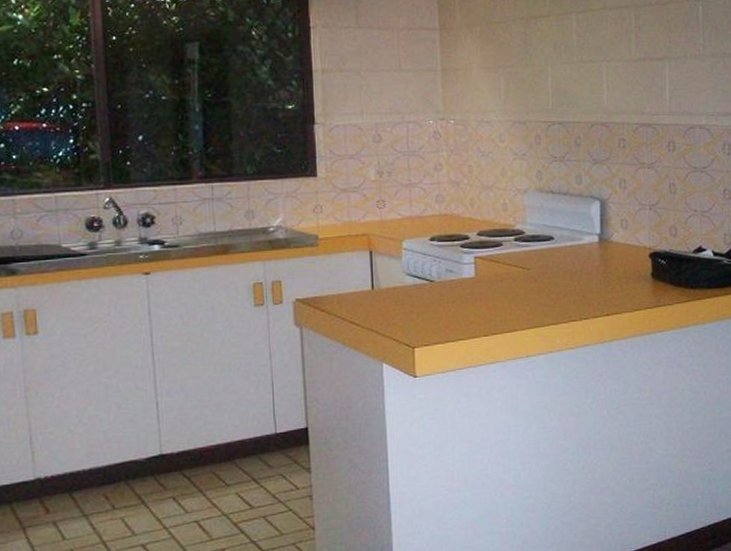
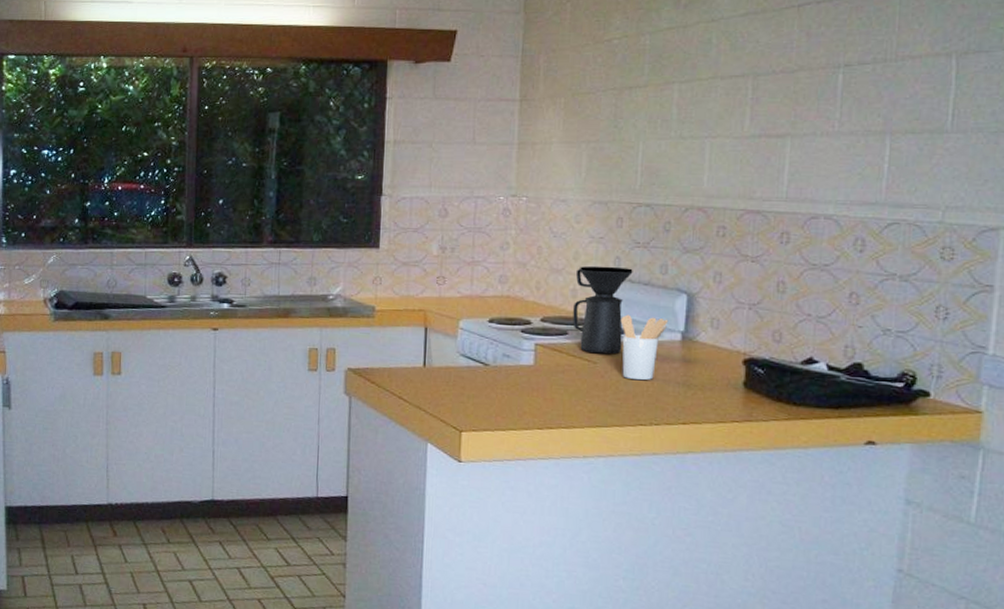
coffee maker: none [505,180,553,261] -> present [573,266,633,355]
utensil holder: none [546,223,587,281] -> present [620,314,669,381]

